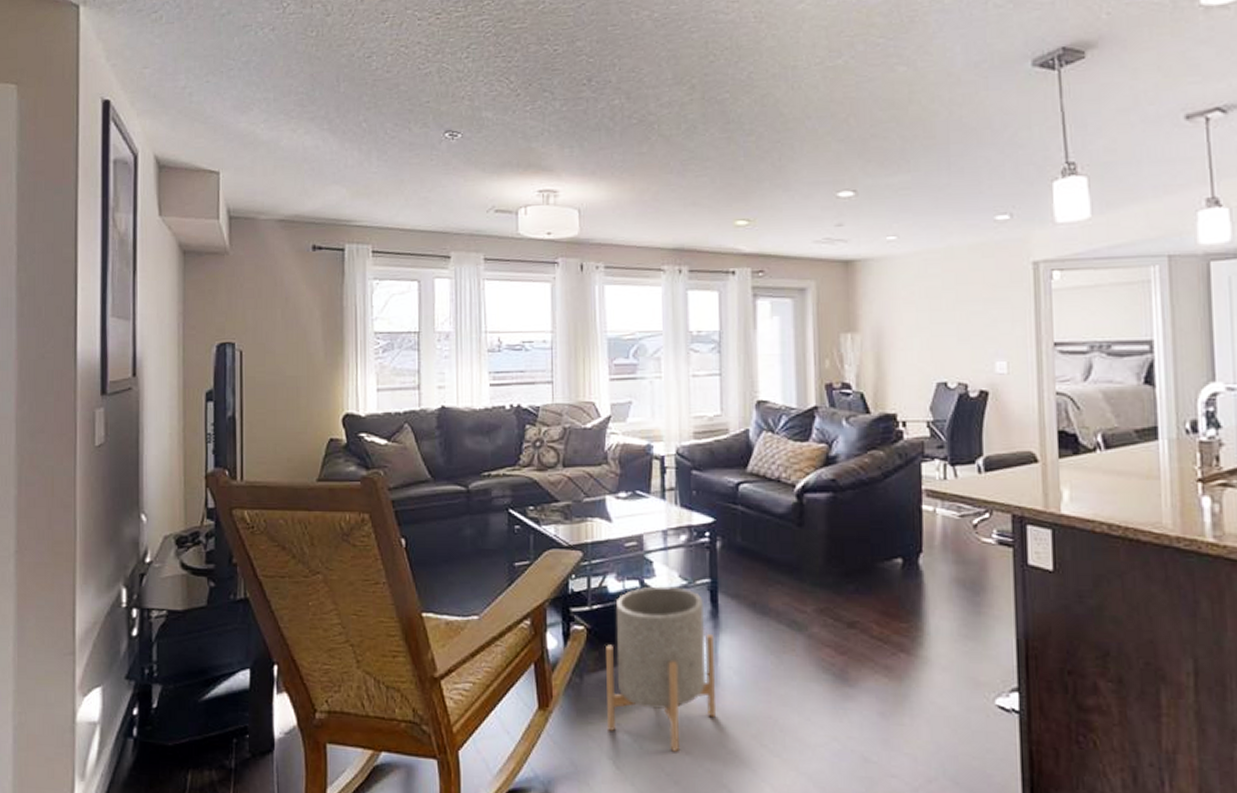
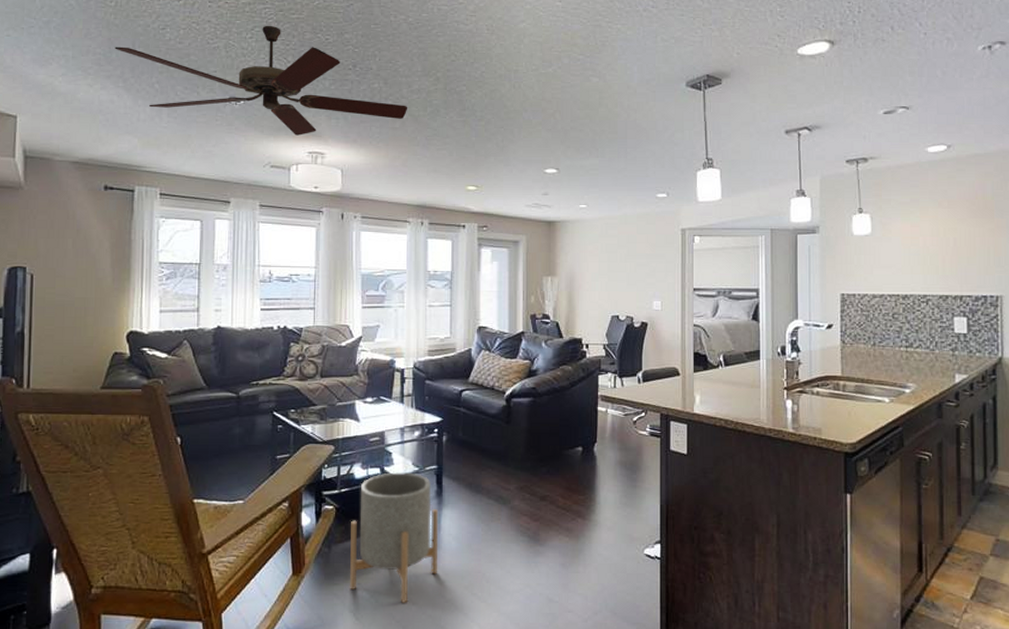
ceiling fan: none [317,40,657,172] -> present [114,25,408,136]

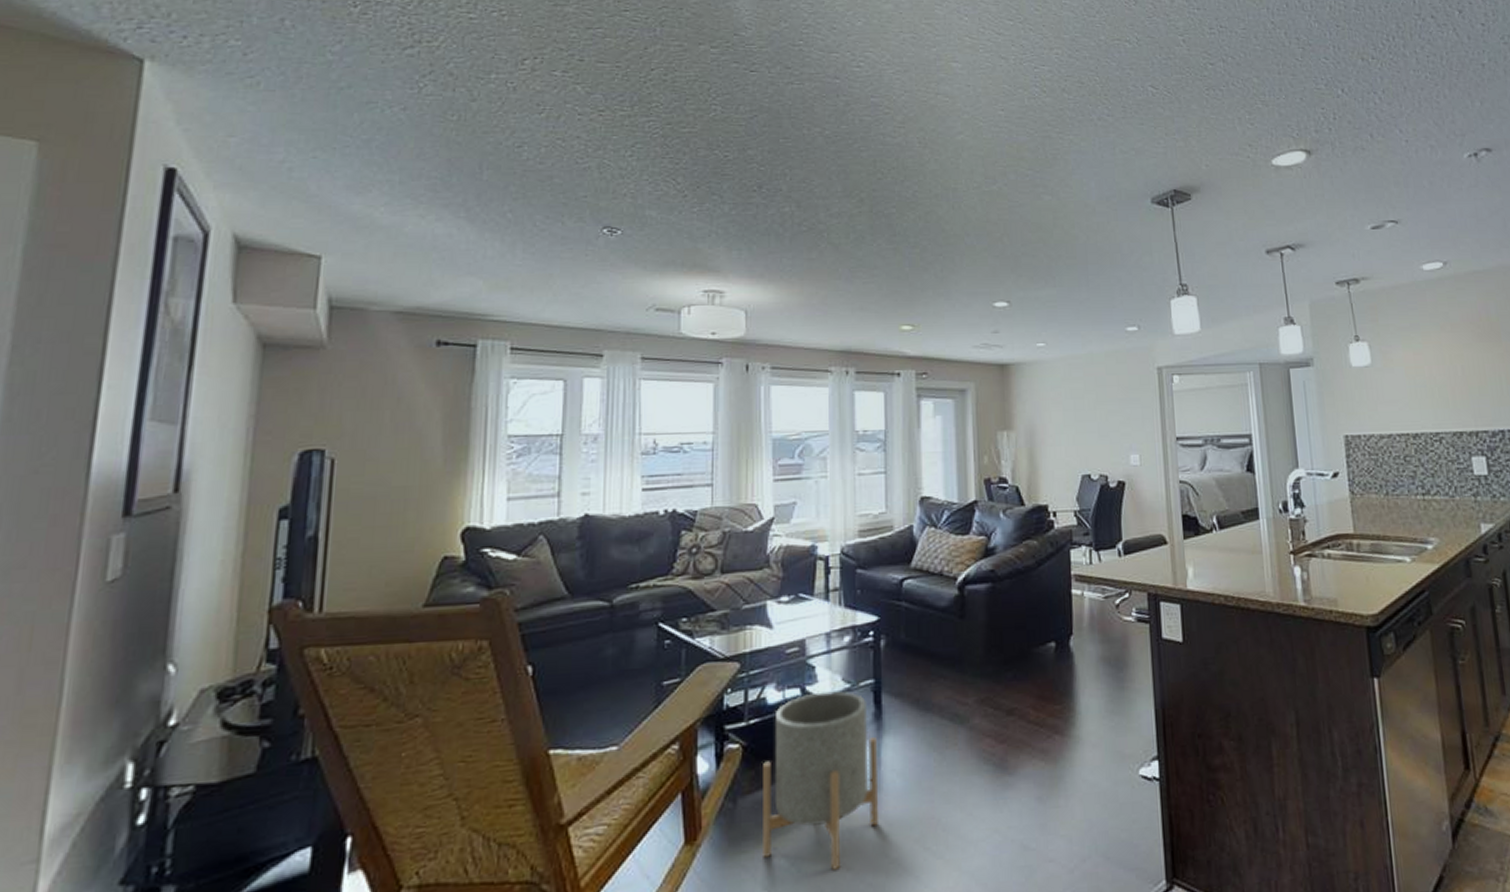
ceiling fan: present [114,25,408,136] -> none [455,141,827,271]

